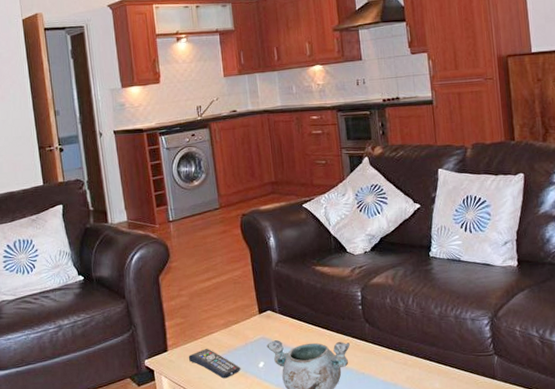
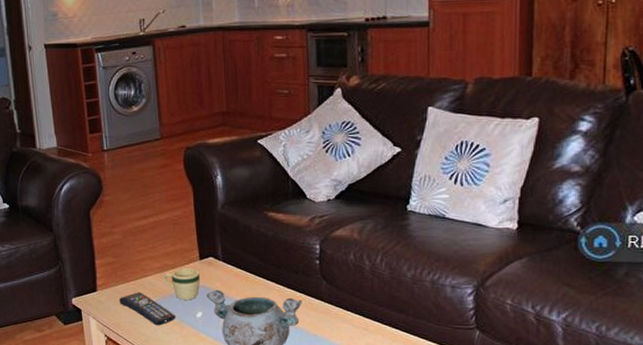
mug: none [227,322,261,352] -> present [163,268,200,300]

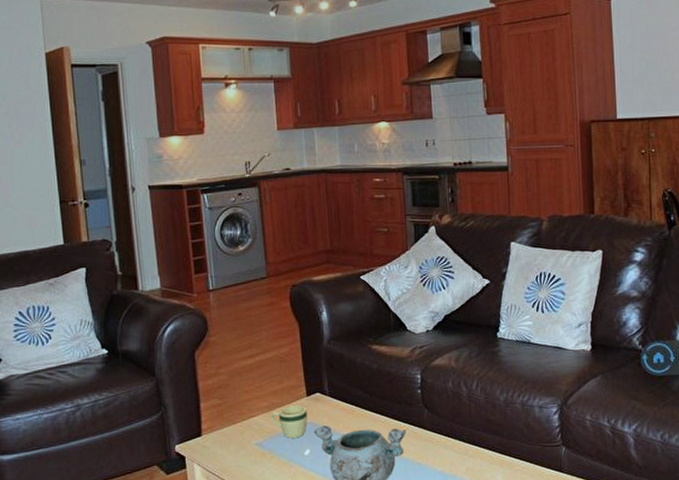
remote control: present [119,291,175,326] -> none [225,433,283,467]

